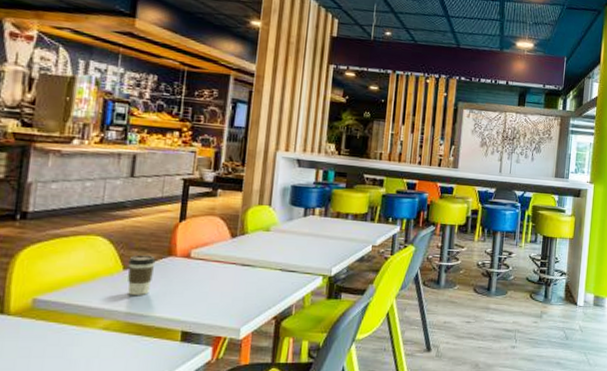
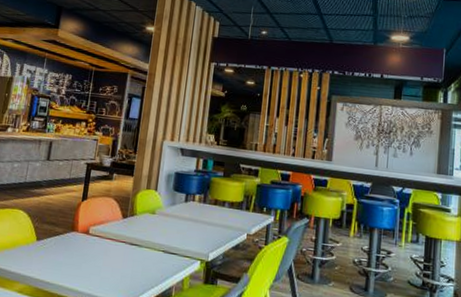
coffee cup: present [127,254,156,295] -> none [39,228,62,265]

